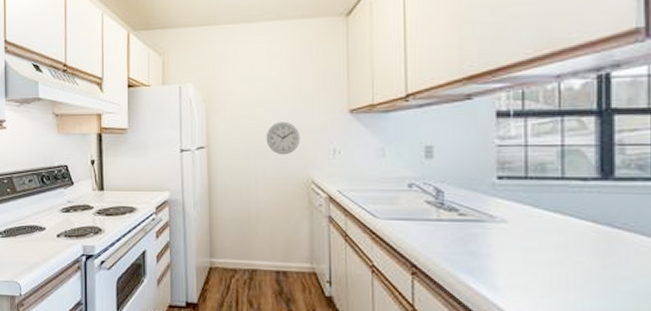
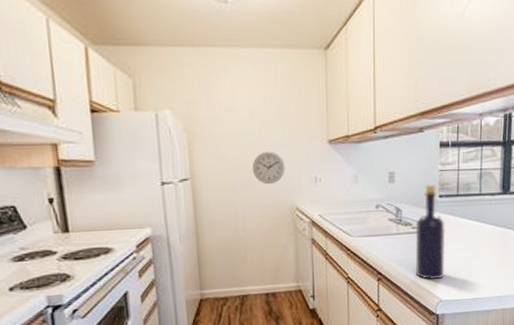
bottle: none [464,161,510,284] -> present [415,184,446,281]

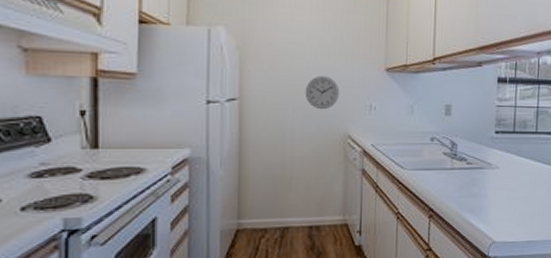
bottle: present [415,184,446,281] -> none [469,119,501,220]

